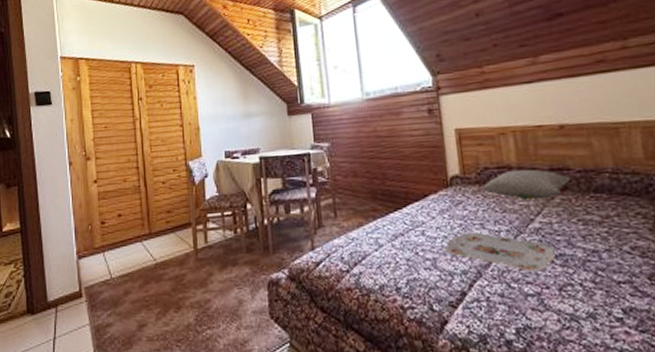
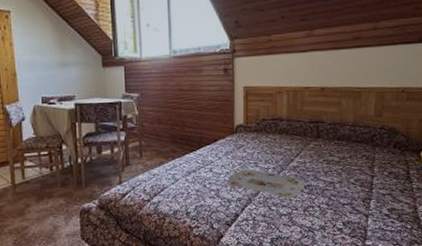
pillow: present [480,169,571,200] -> none [258,121,323,145]

